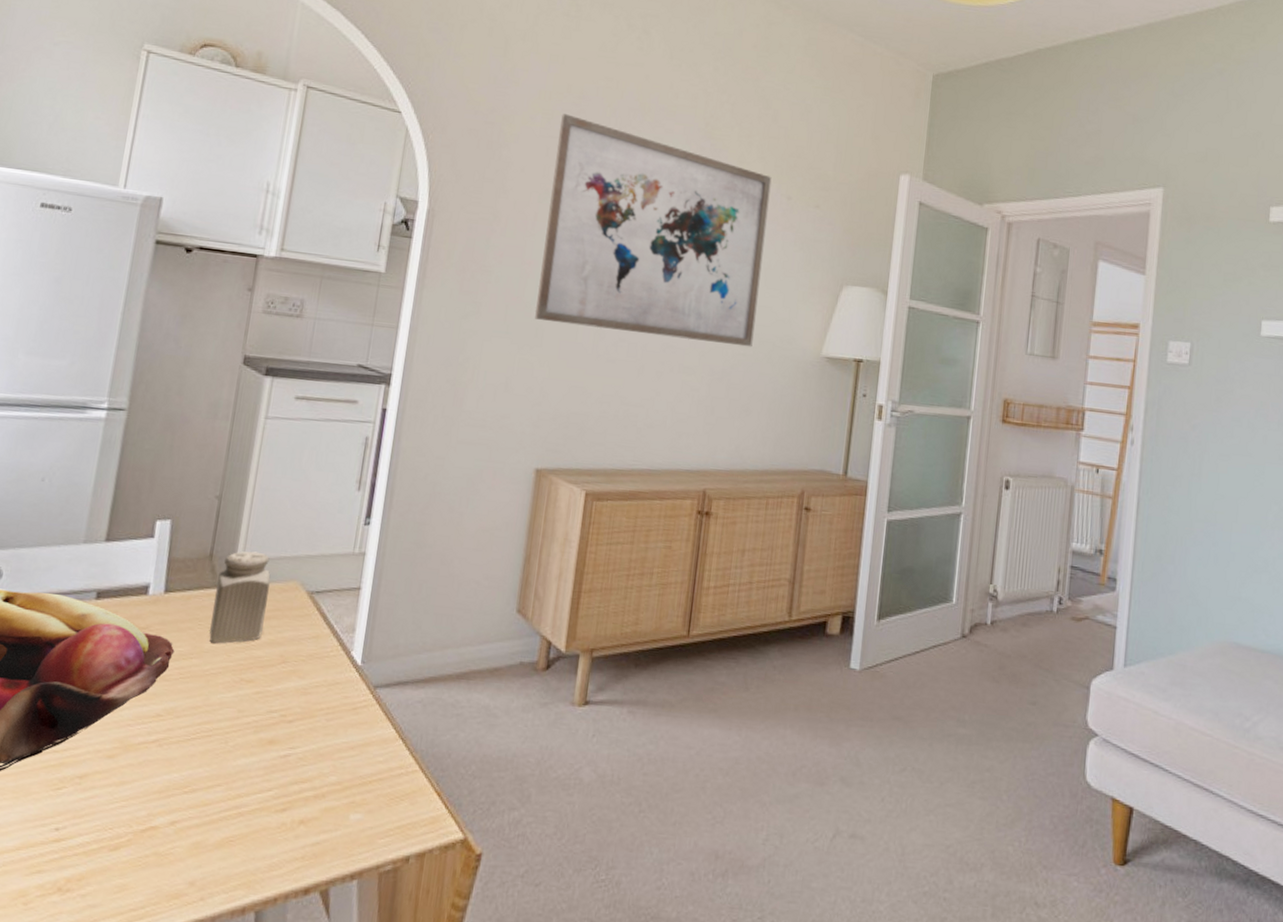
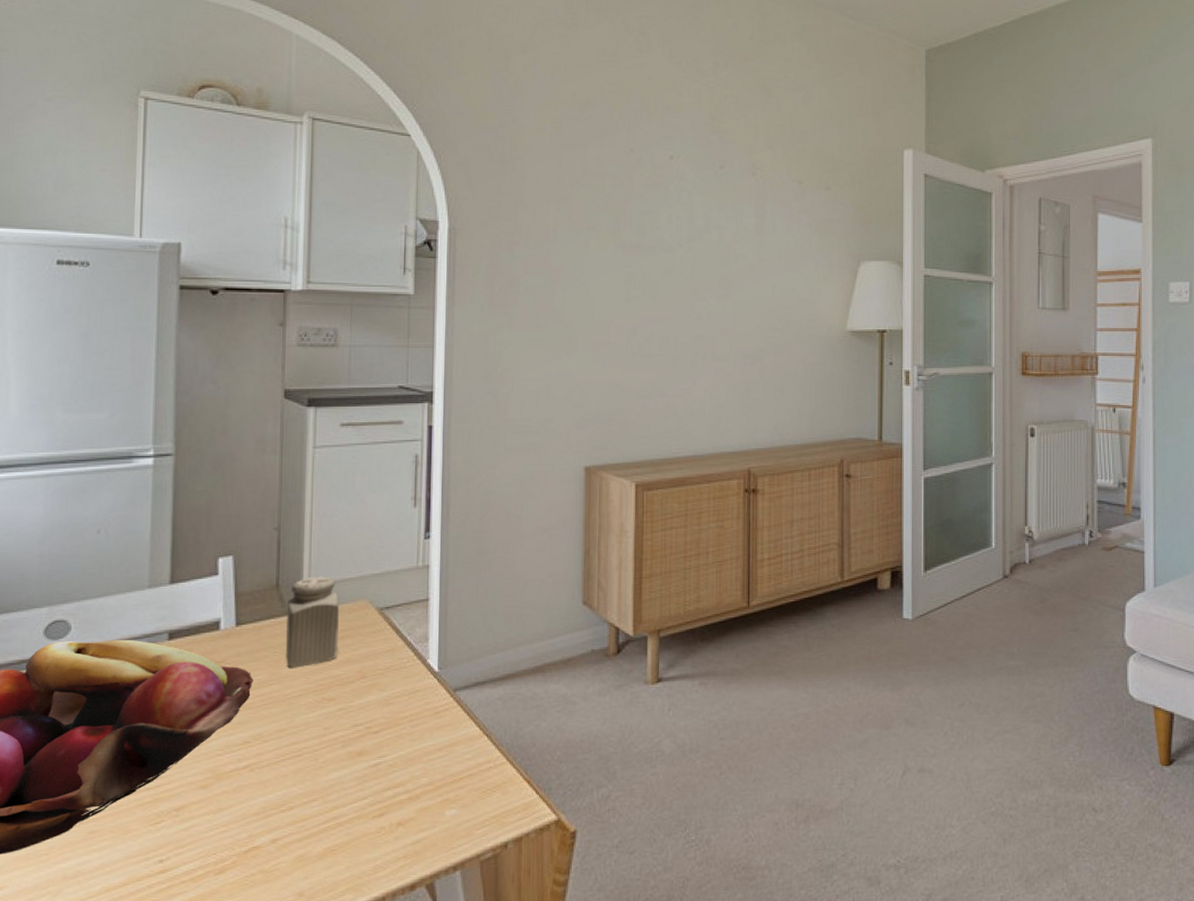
wall art: present [534,114,772,347] -> none [566,121,781,329]

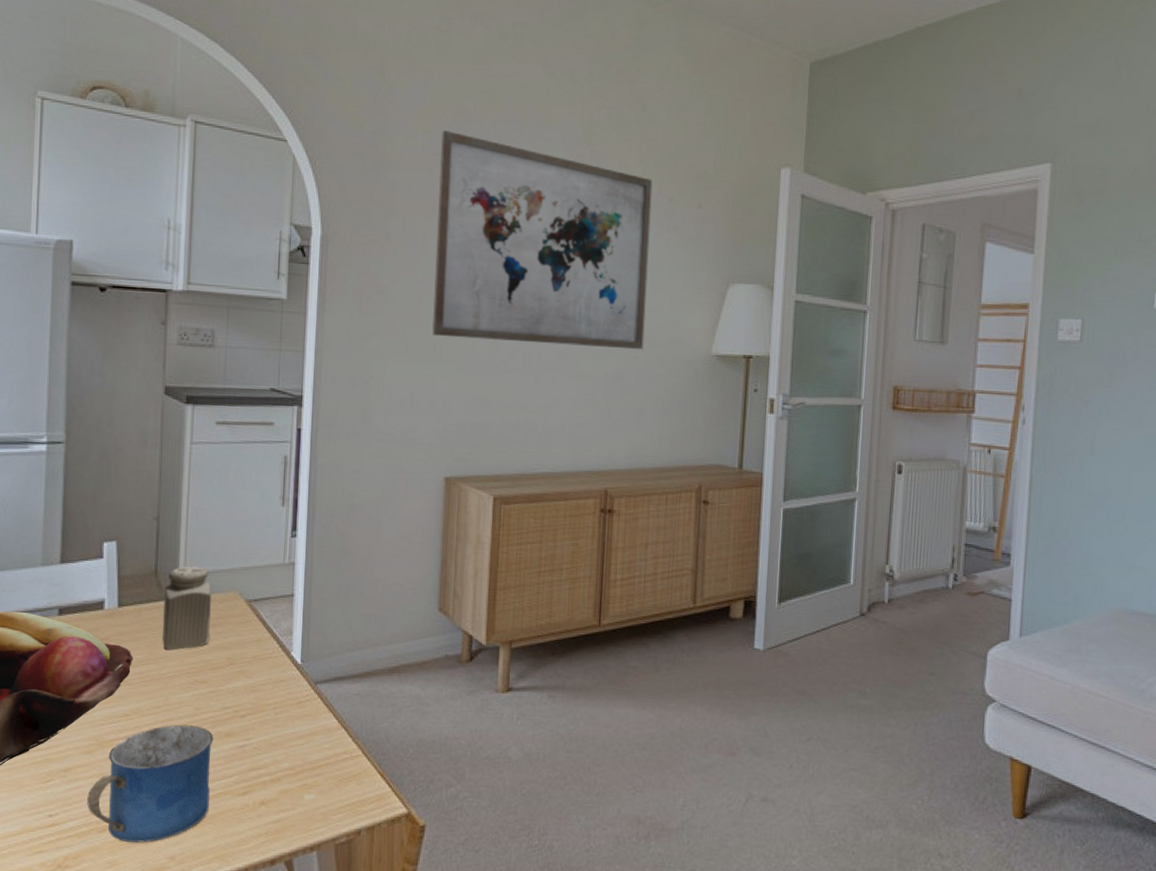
mug: none [203,747,345,882] -> present [87,724,214,843]
wall art: none [566,121,781,329] -> present [431,130,653,350]

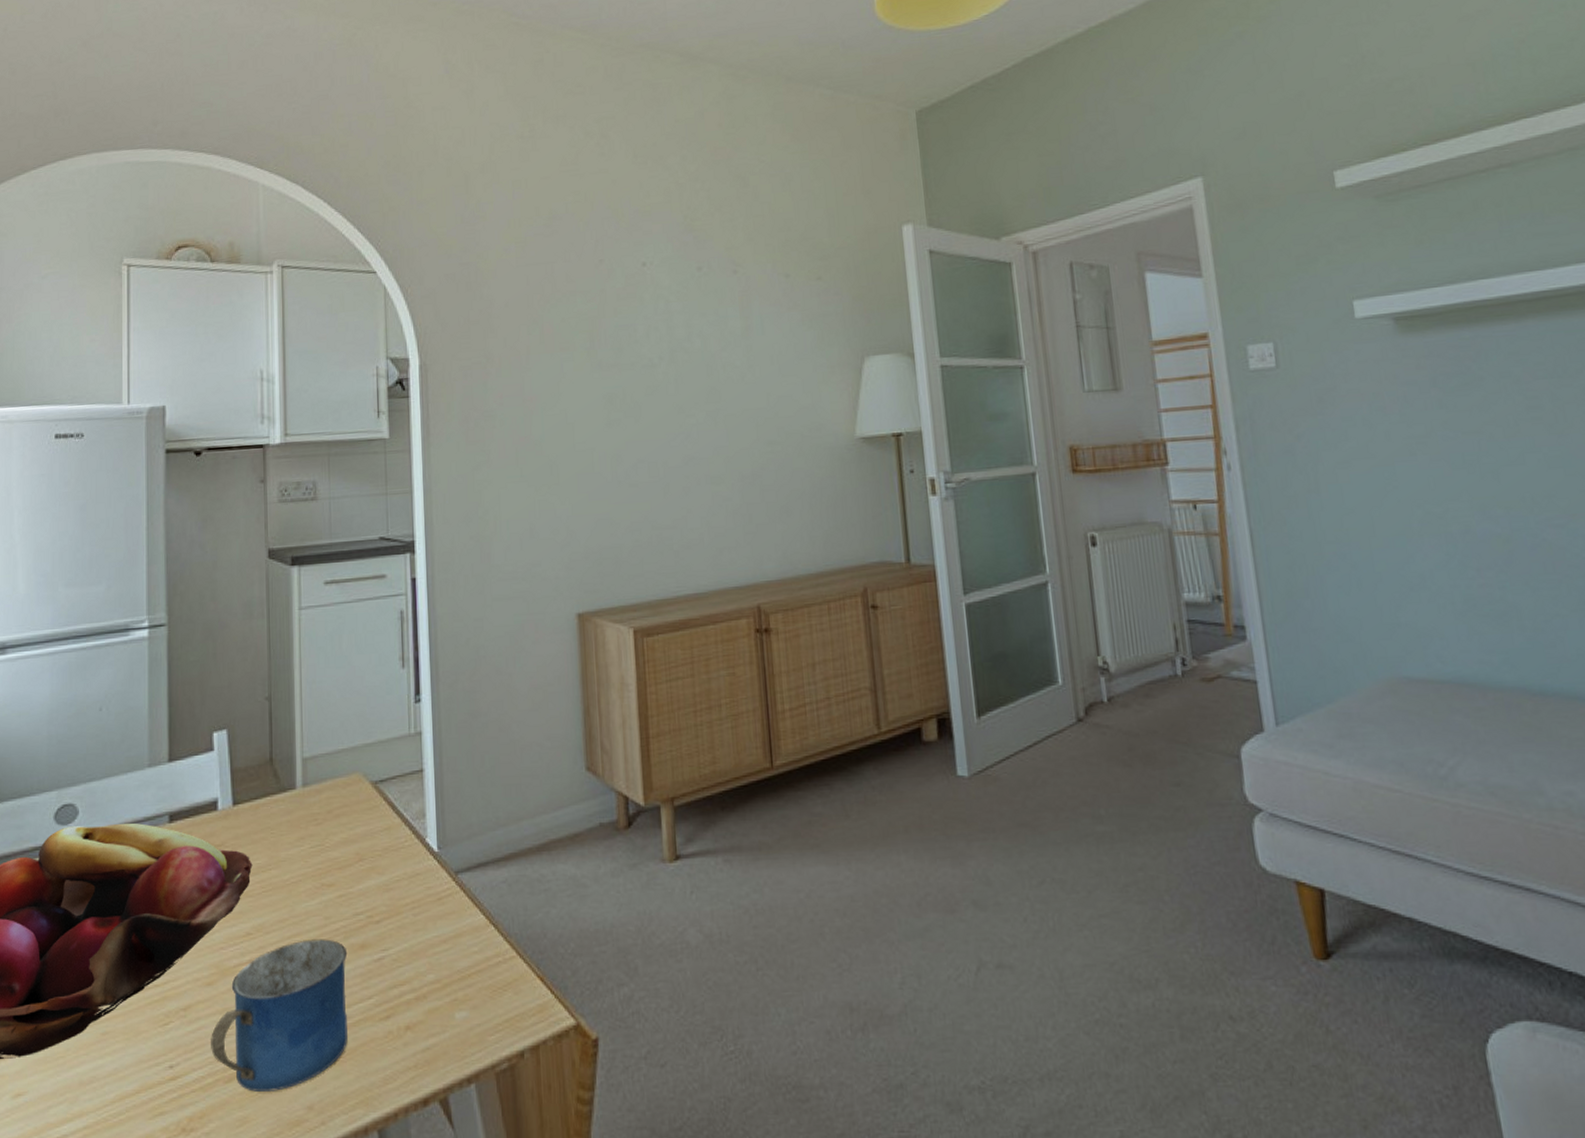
salt shaker: present [162,566,212,650] -> none [281,748,335,851]
wall art: present [431,130,653,350] -> none [534,238,779,456]

